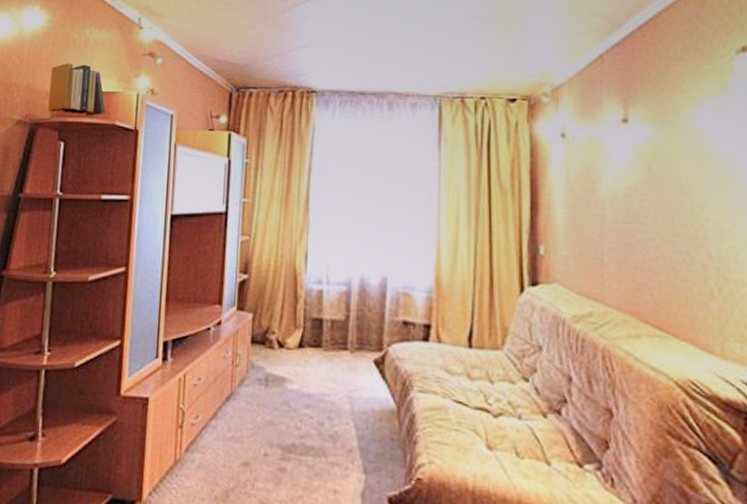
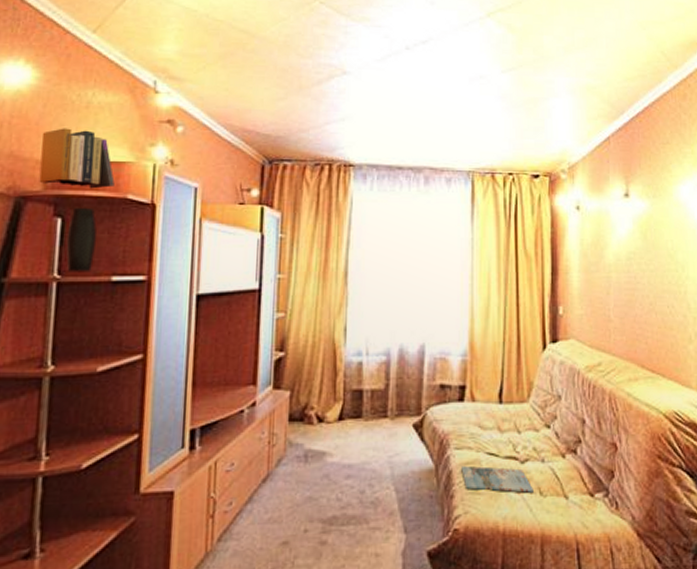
vase: none [67,132,91,191] -> present [66,207,98,272]
magazine: none [426,410,508,452] -> present [461,465,533,493]

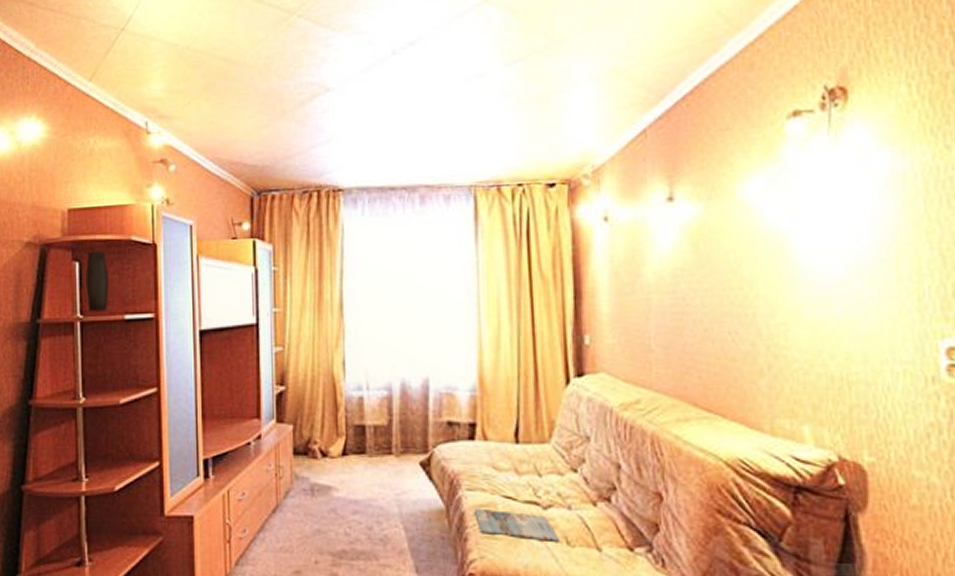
books: present [39,128,115,189] -> none [56,176,120,233]

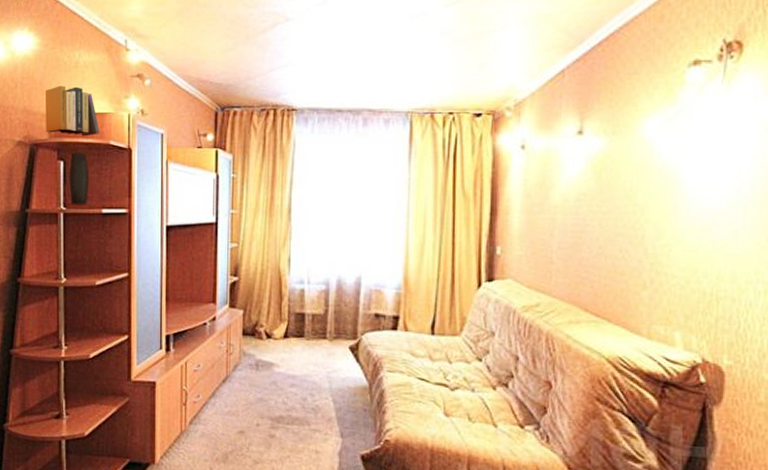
books: none [56,176,120,233] -> present [45,85,100,137]
magazine: present [475,508,559,542] -> none [393,386,462,418]

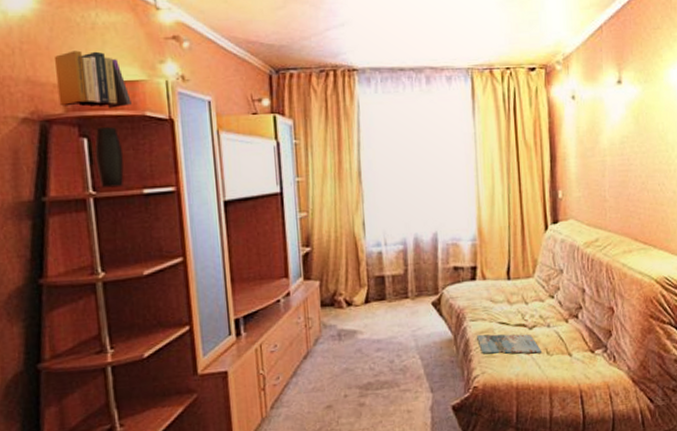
magazine: none [393,386,462,418] -> present [477,334,541,354]

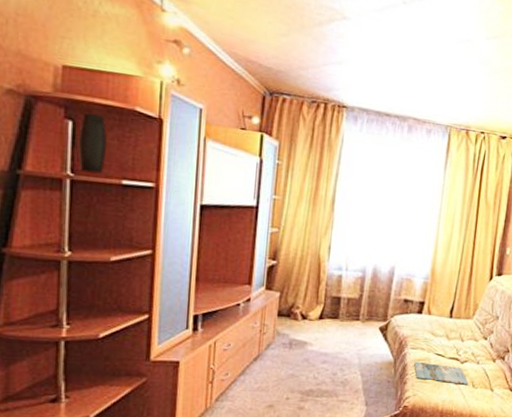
books: present [53,50,132,109] -> none [48,33,123,98]

